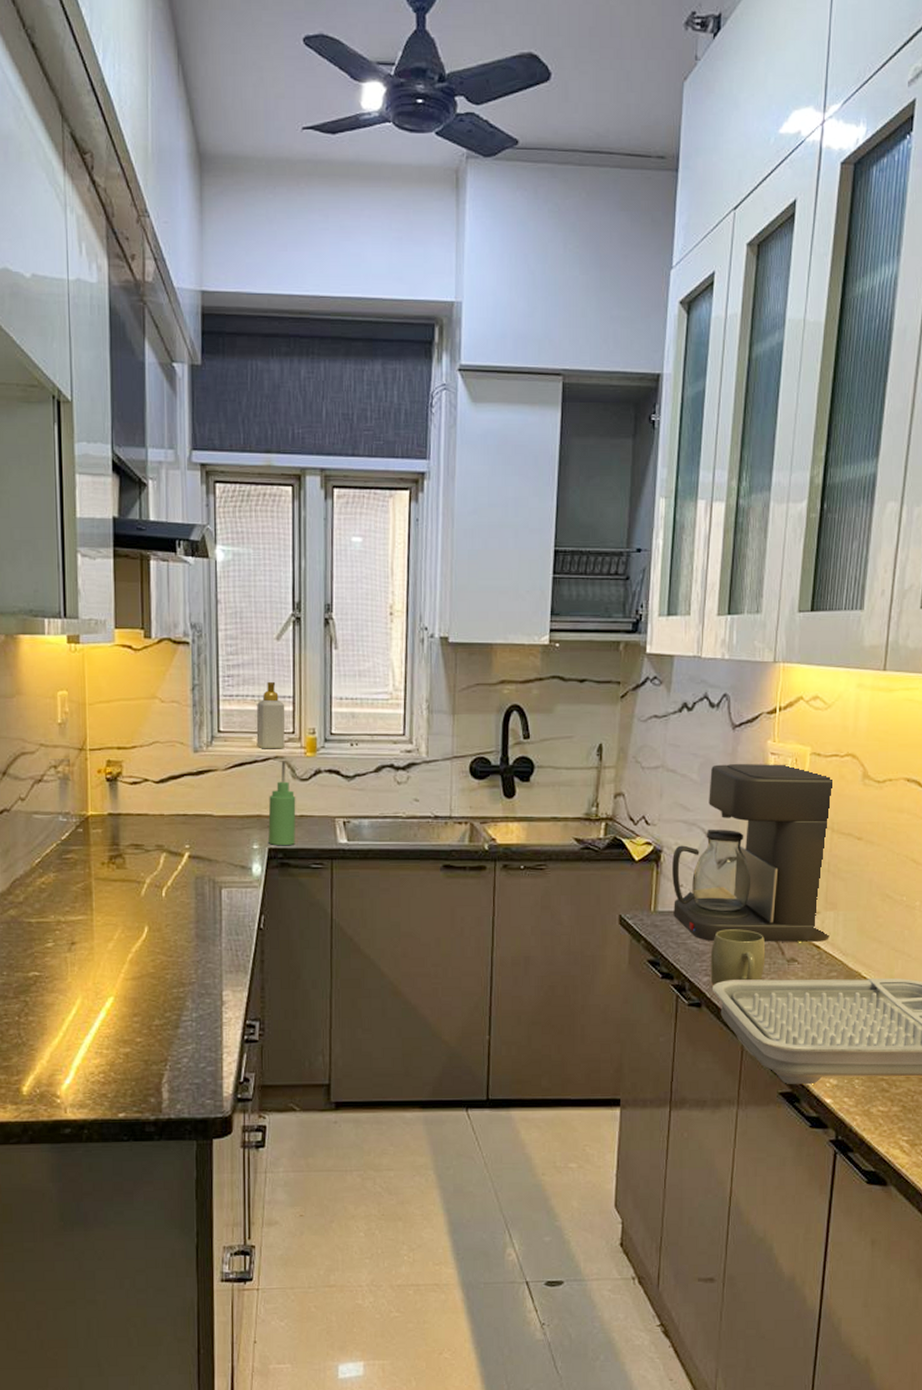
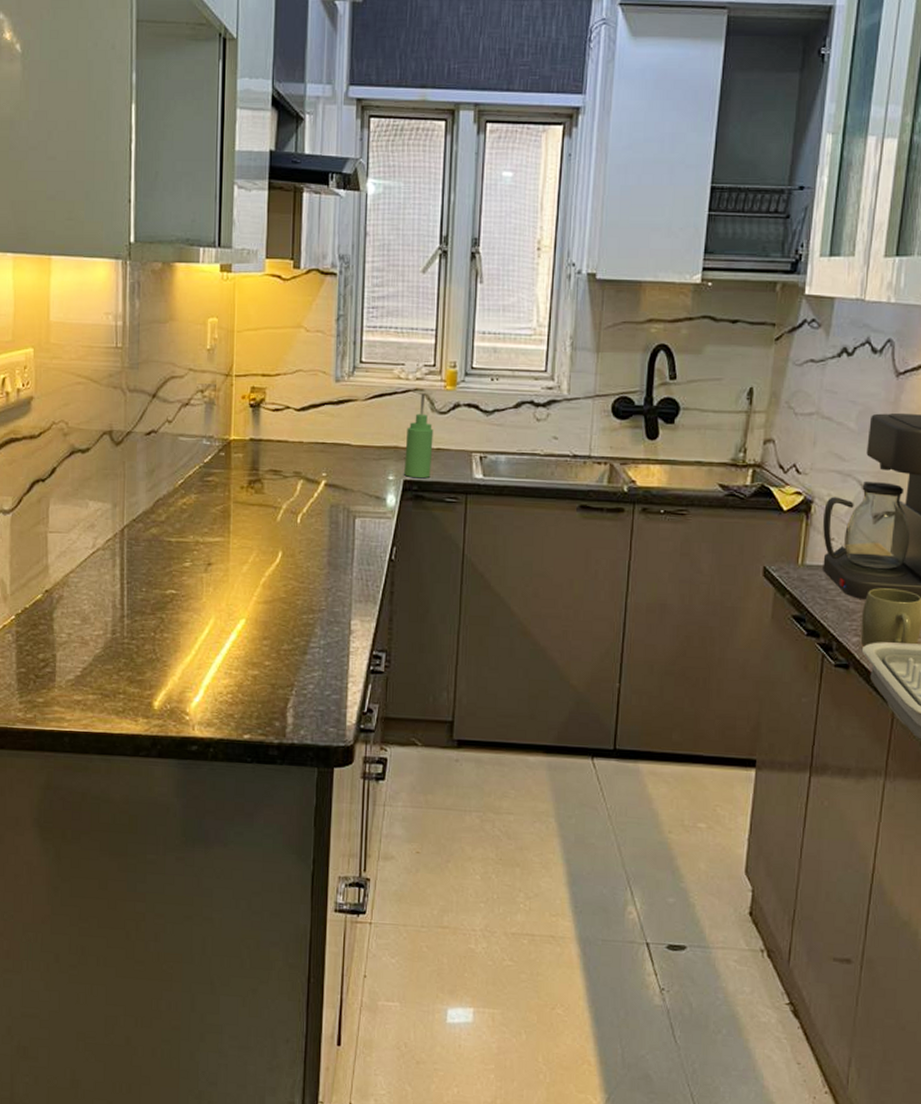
soap bottle: present [256,681,285,749] -> none [397,313,428,382]

